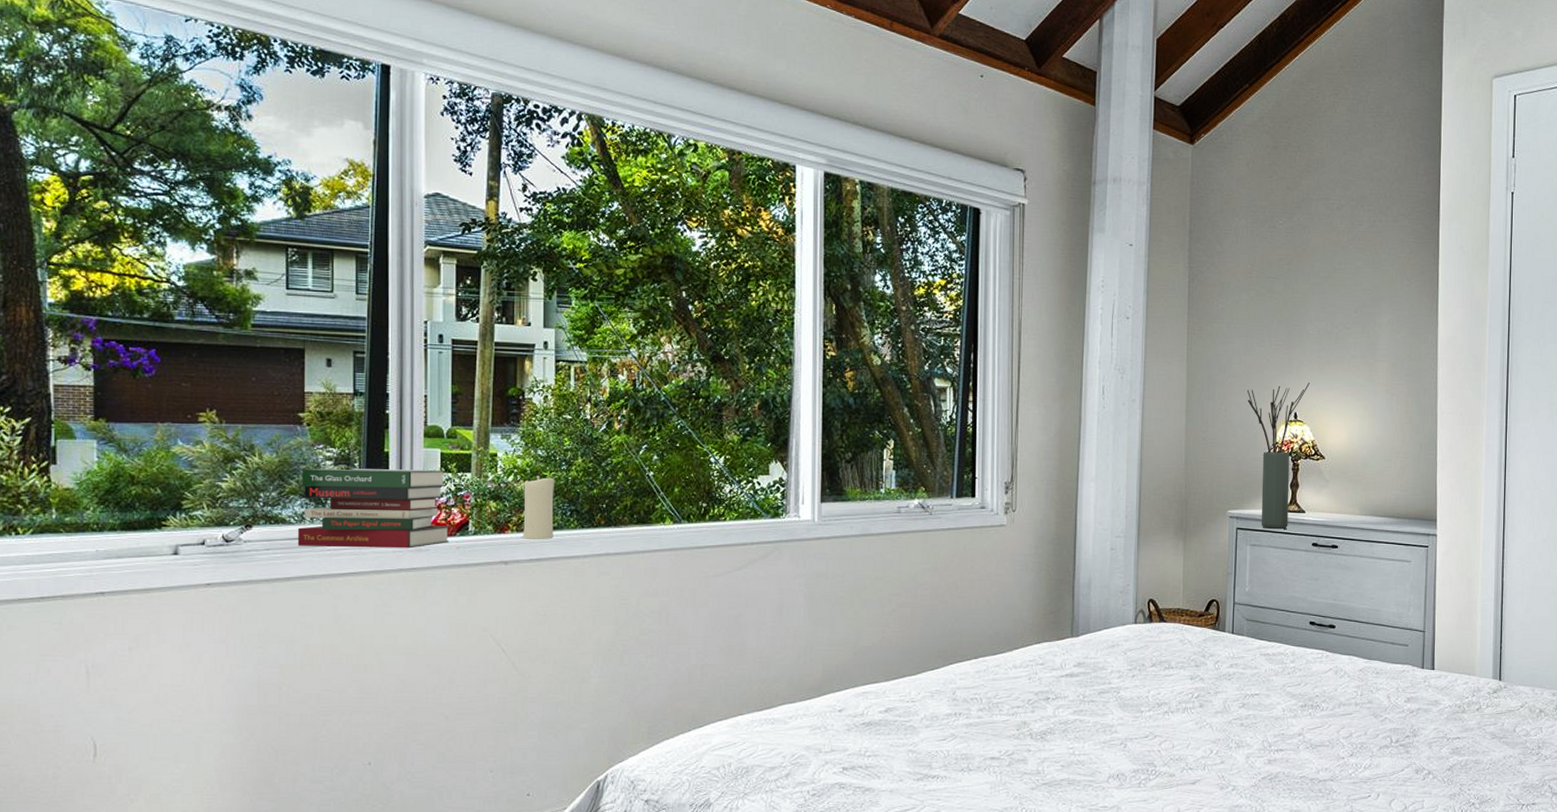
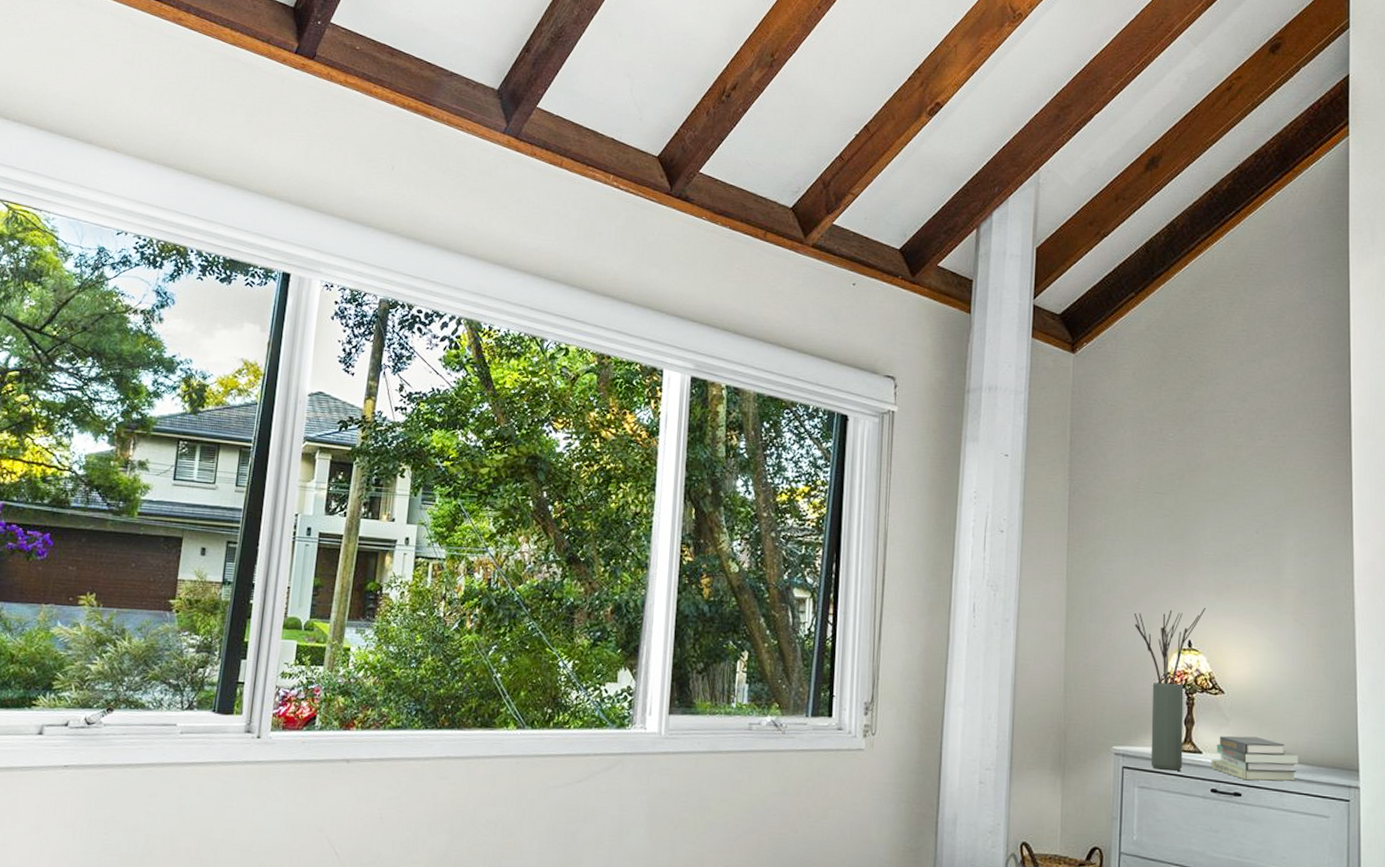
books: present [297,468,449,549] -> none [152,654,300,741]
candle: present [521,475,554,539] -> none [364,671,403,739]
books: none [1312,496,1387,534] -> present [1211,735,1298,781]

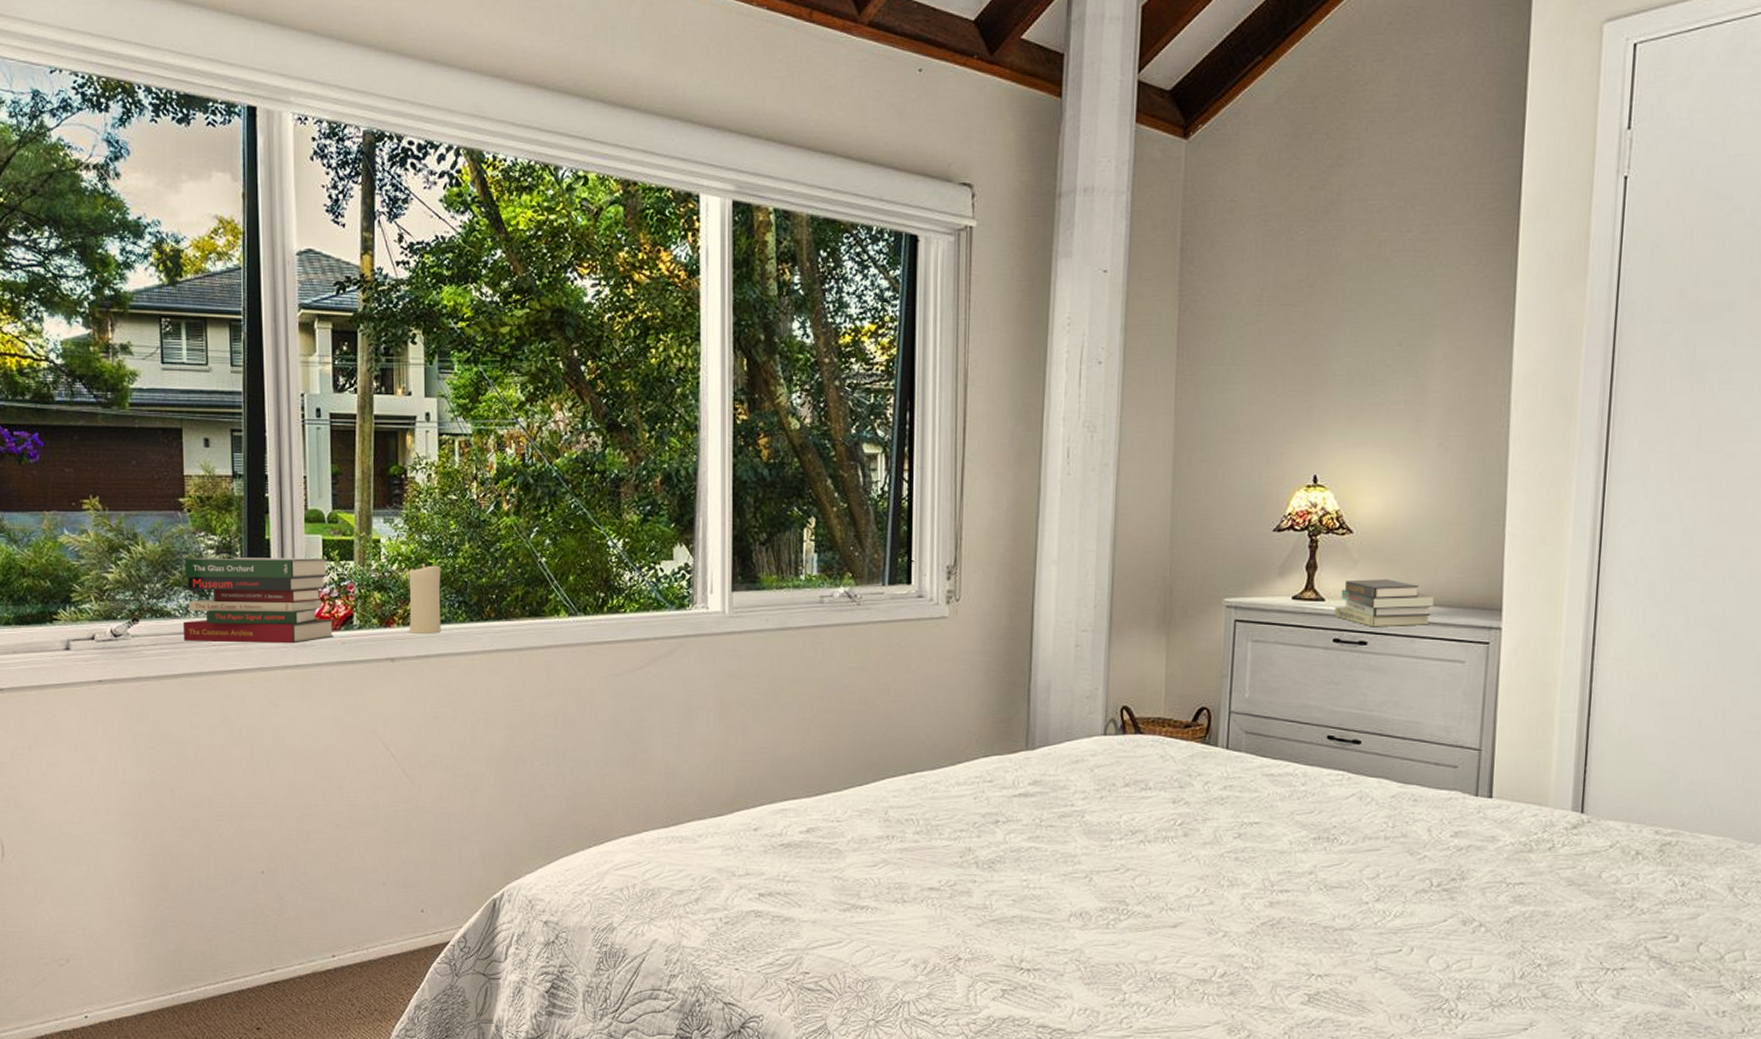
books: none [152,654,300,741] -> present [182,557,334,644]
candle: none [364,671,403,739] -> present [407,562,441,634]
vase: present [1133,607,1206,772] -> none [1251,436,1335,622]

